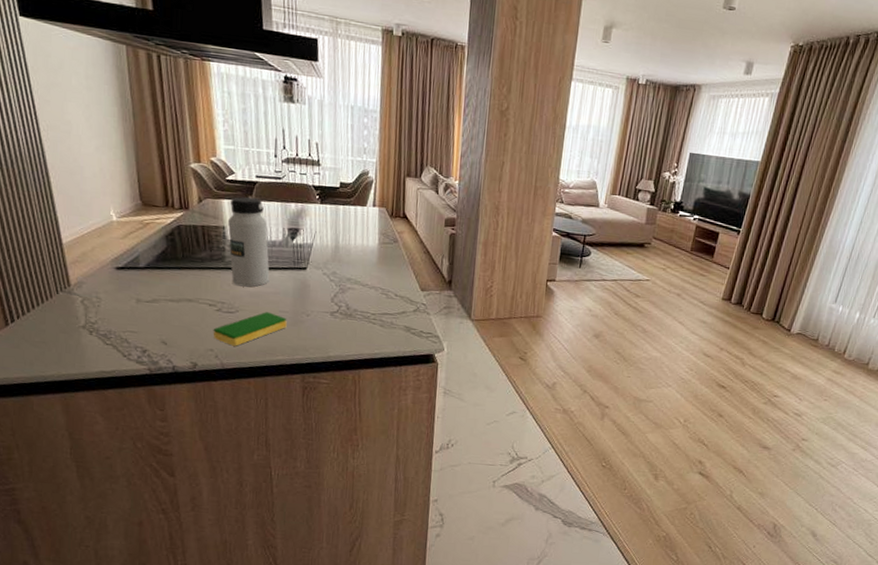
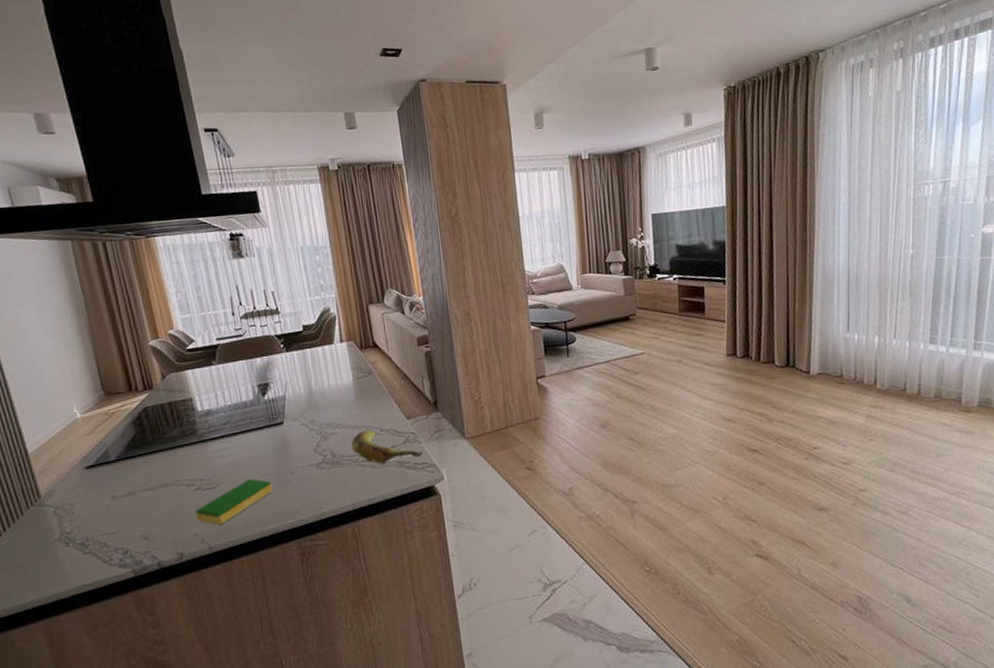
water bottle: present [227,197,270,287] -> none [193,361,247,458]
banana: none [366,292,430,326] -> present [351,429,423,464]

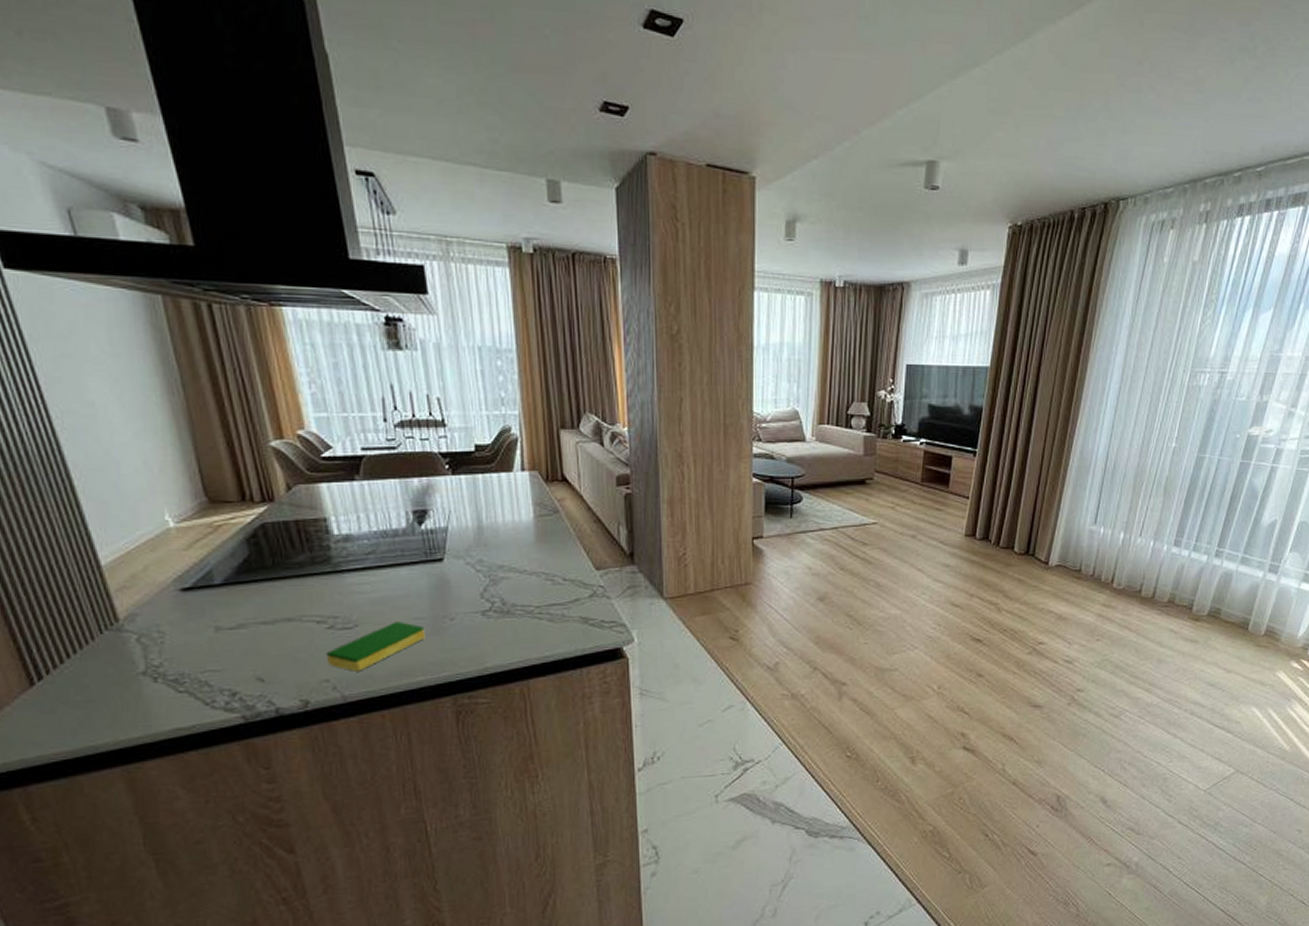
banana: present [351,429,423,464] -> none [527,577,612,618]

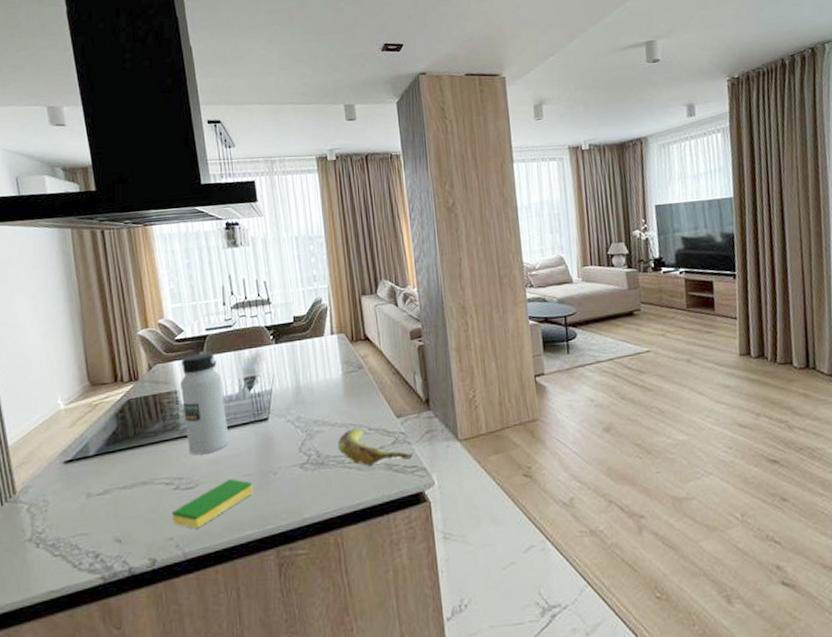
water bottle: none [329,477,395,593] -> present [179,353,229,455]
banana: none [527,577,612,618] -> present [338,428,413,466]

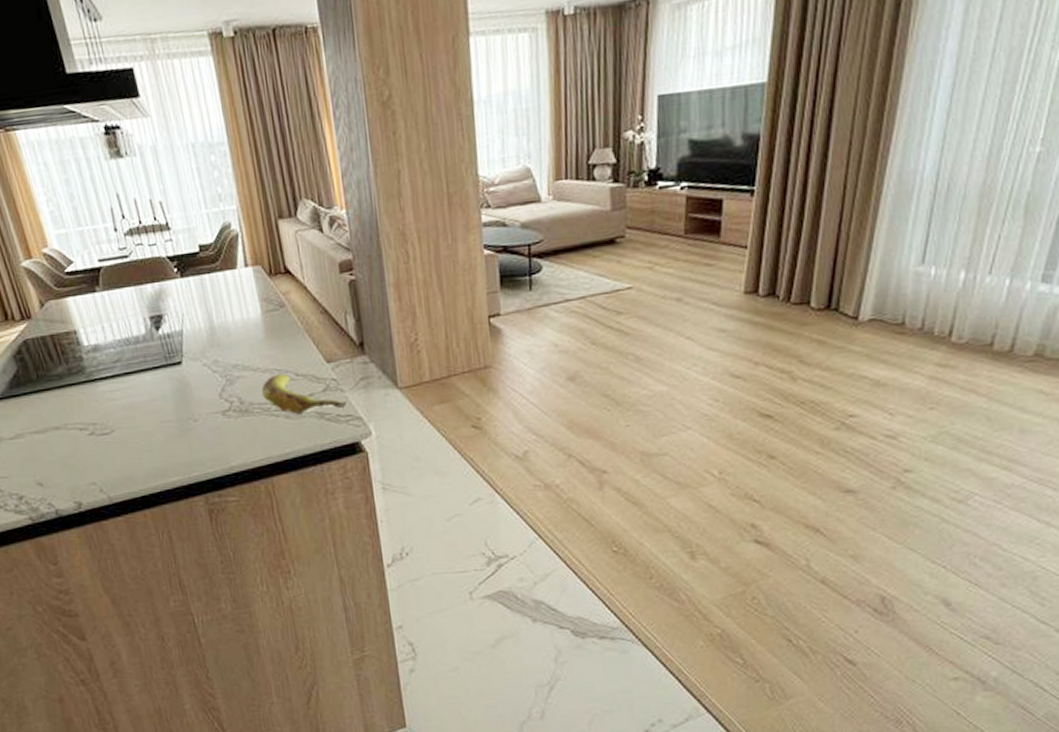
dish sponge: present [171,479,253,529] -> none [90,425,174,474]
water bottle: present [179,353,229,455] -> none [75,288,142,400]

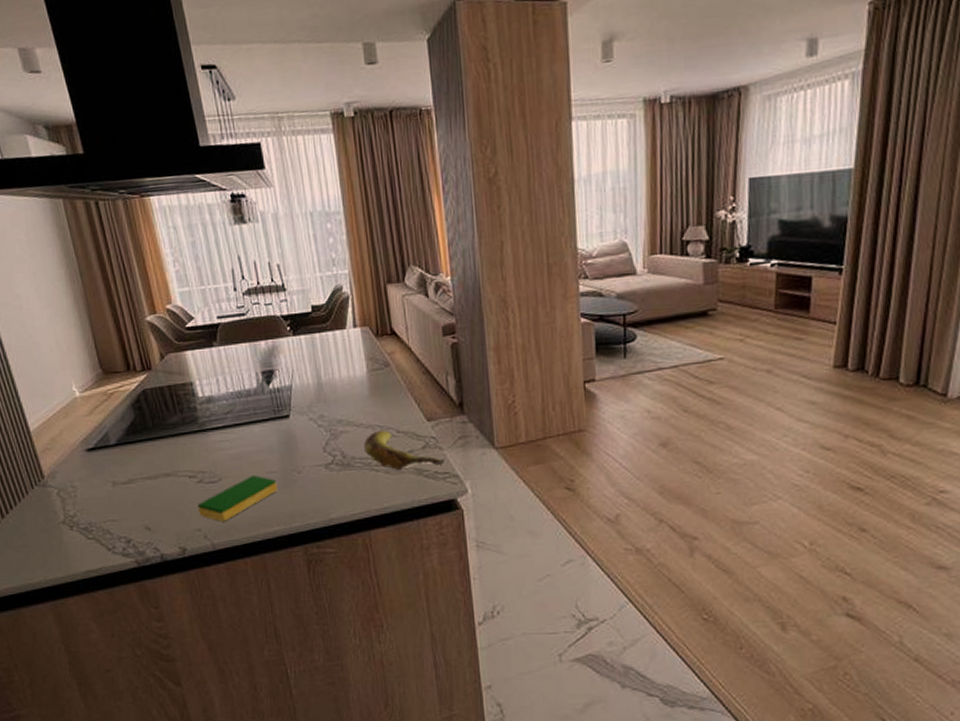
dish sponge: none [90,425,174,474] -> present [197,475,278,522]

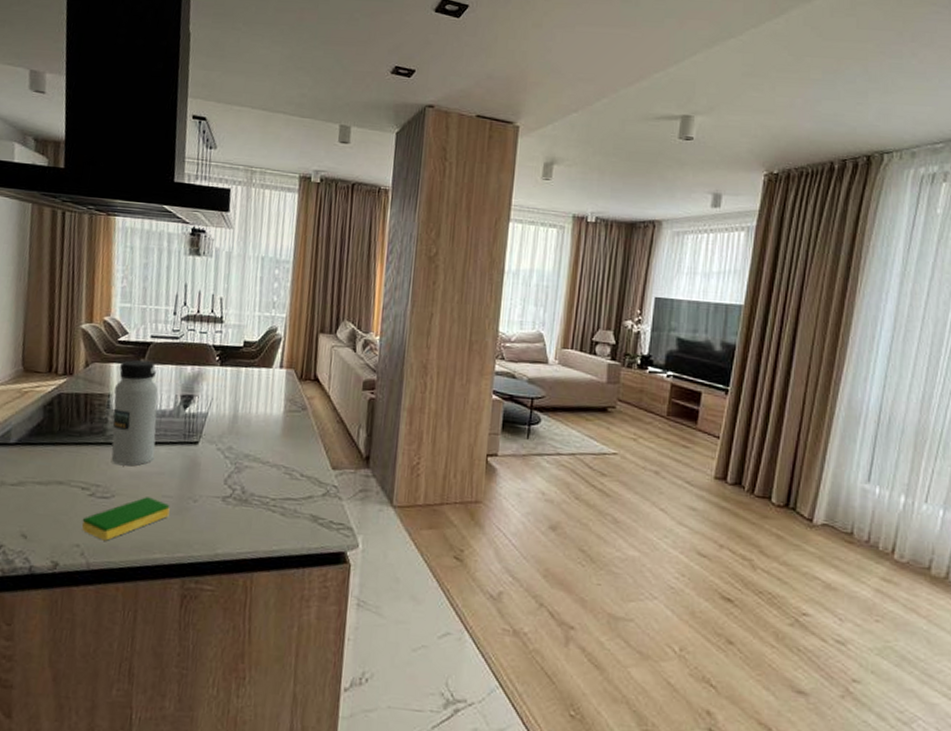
water bottle: none [193,343,250,450] -> present [111,360,158,466]
banana: present [364,430,445,470] -> none [265,471,342,515]

